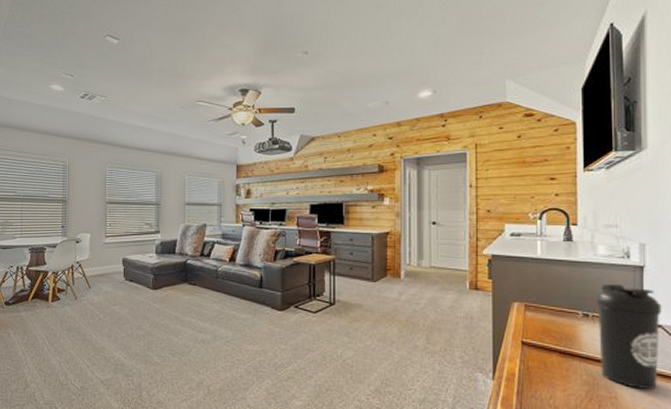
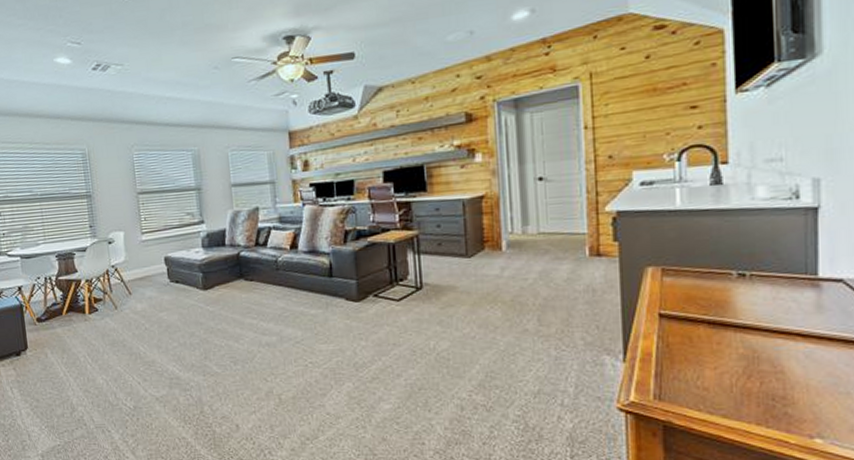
water bottle: present [595,283,662,390] -> none [754,232,843,360]

